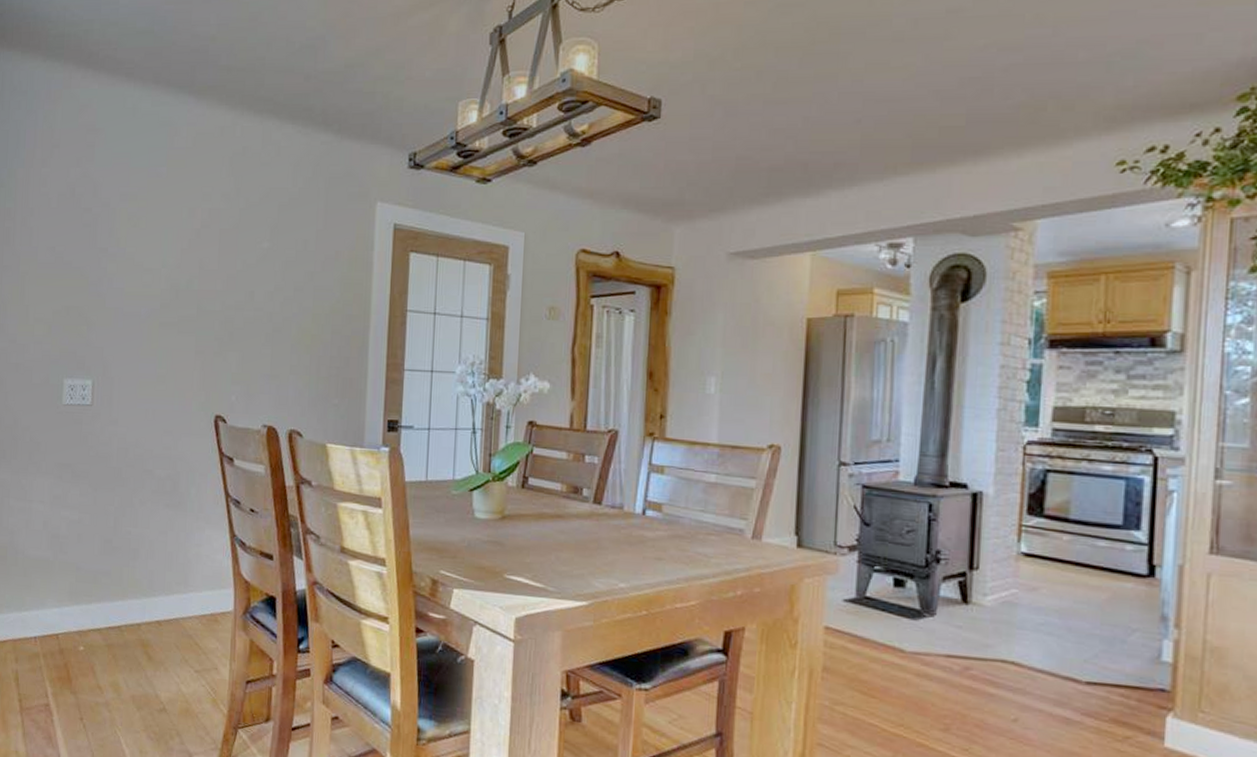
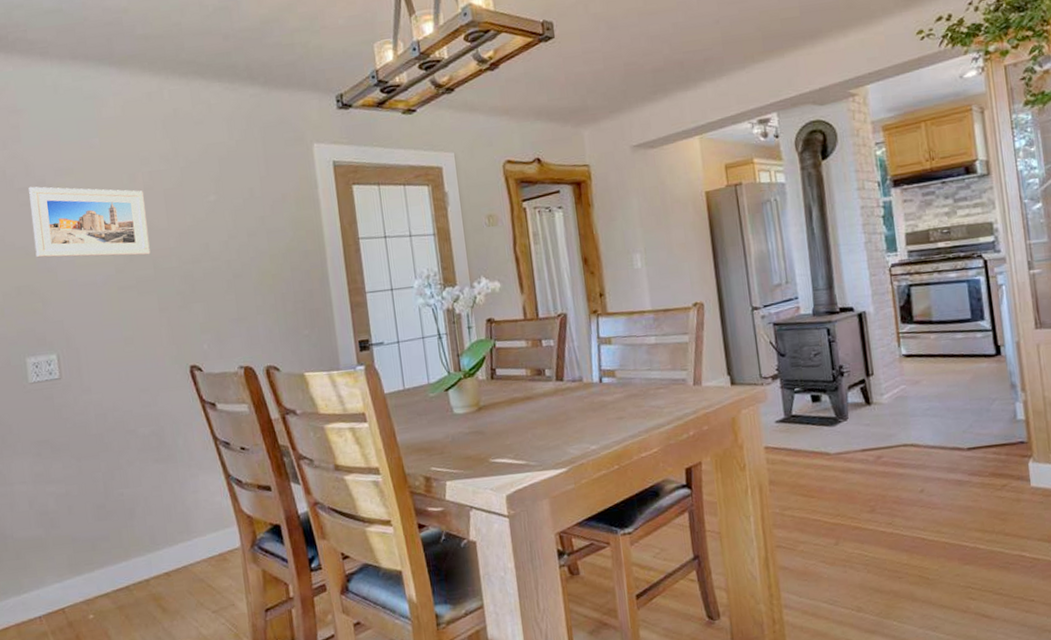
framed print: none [89,207,199,294] -> present [28,186,151,258]

